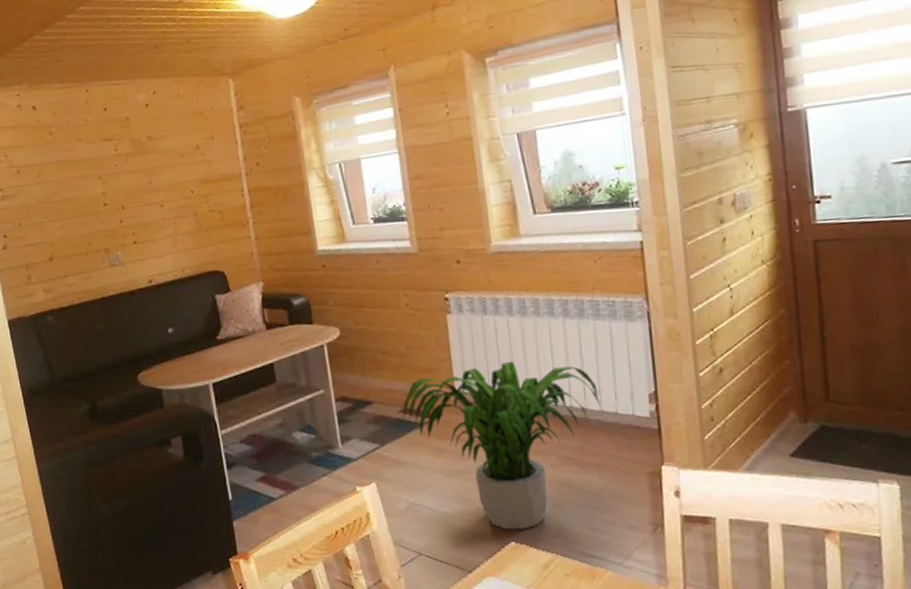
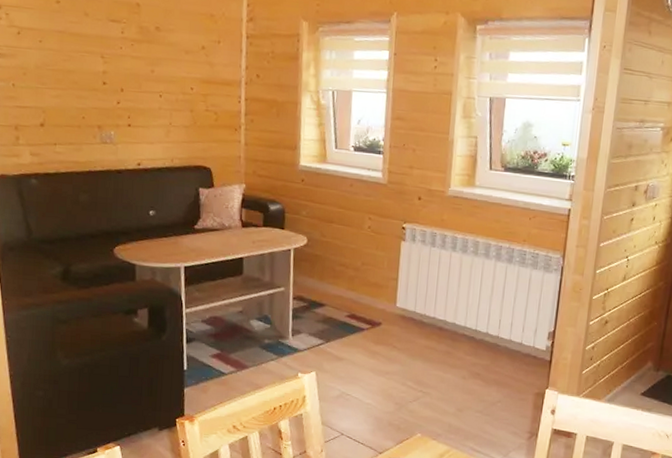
potted plant: present [402,361,600,530] -> none [349,288,511,425]

